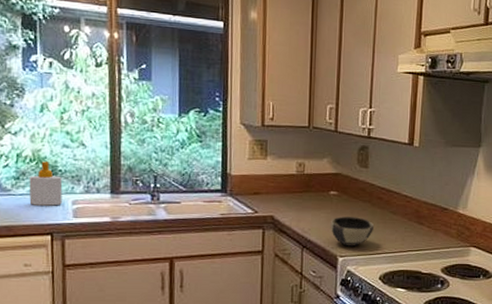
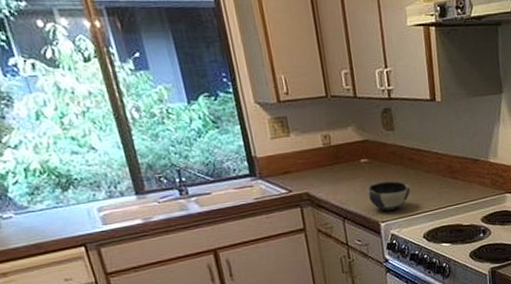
soap bottle: present [29,161,63,206] -> none [44,171,87,219]

